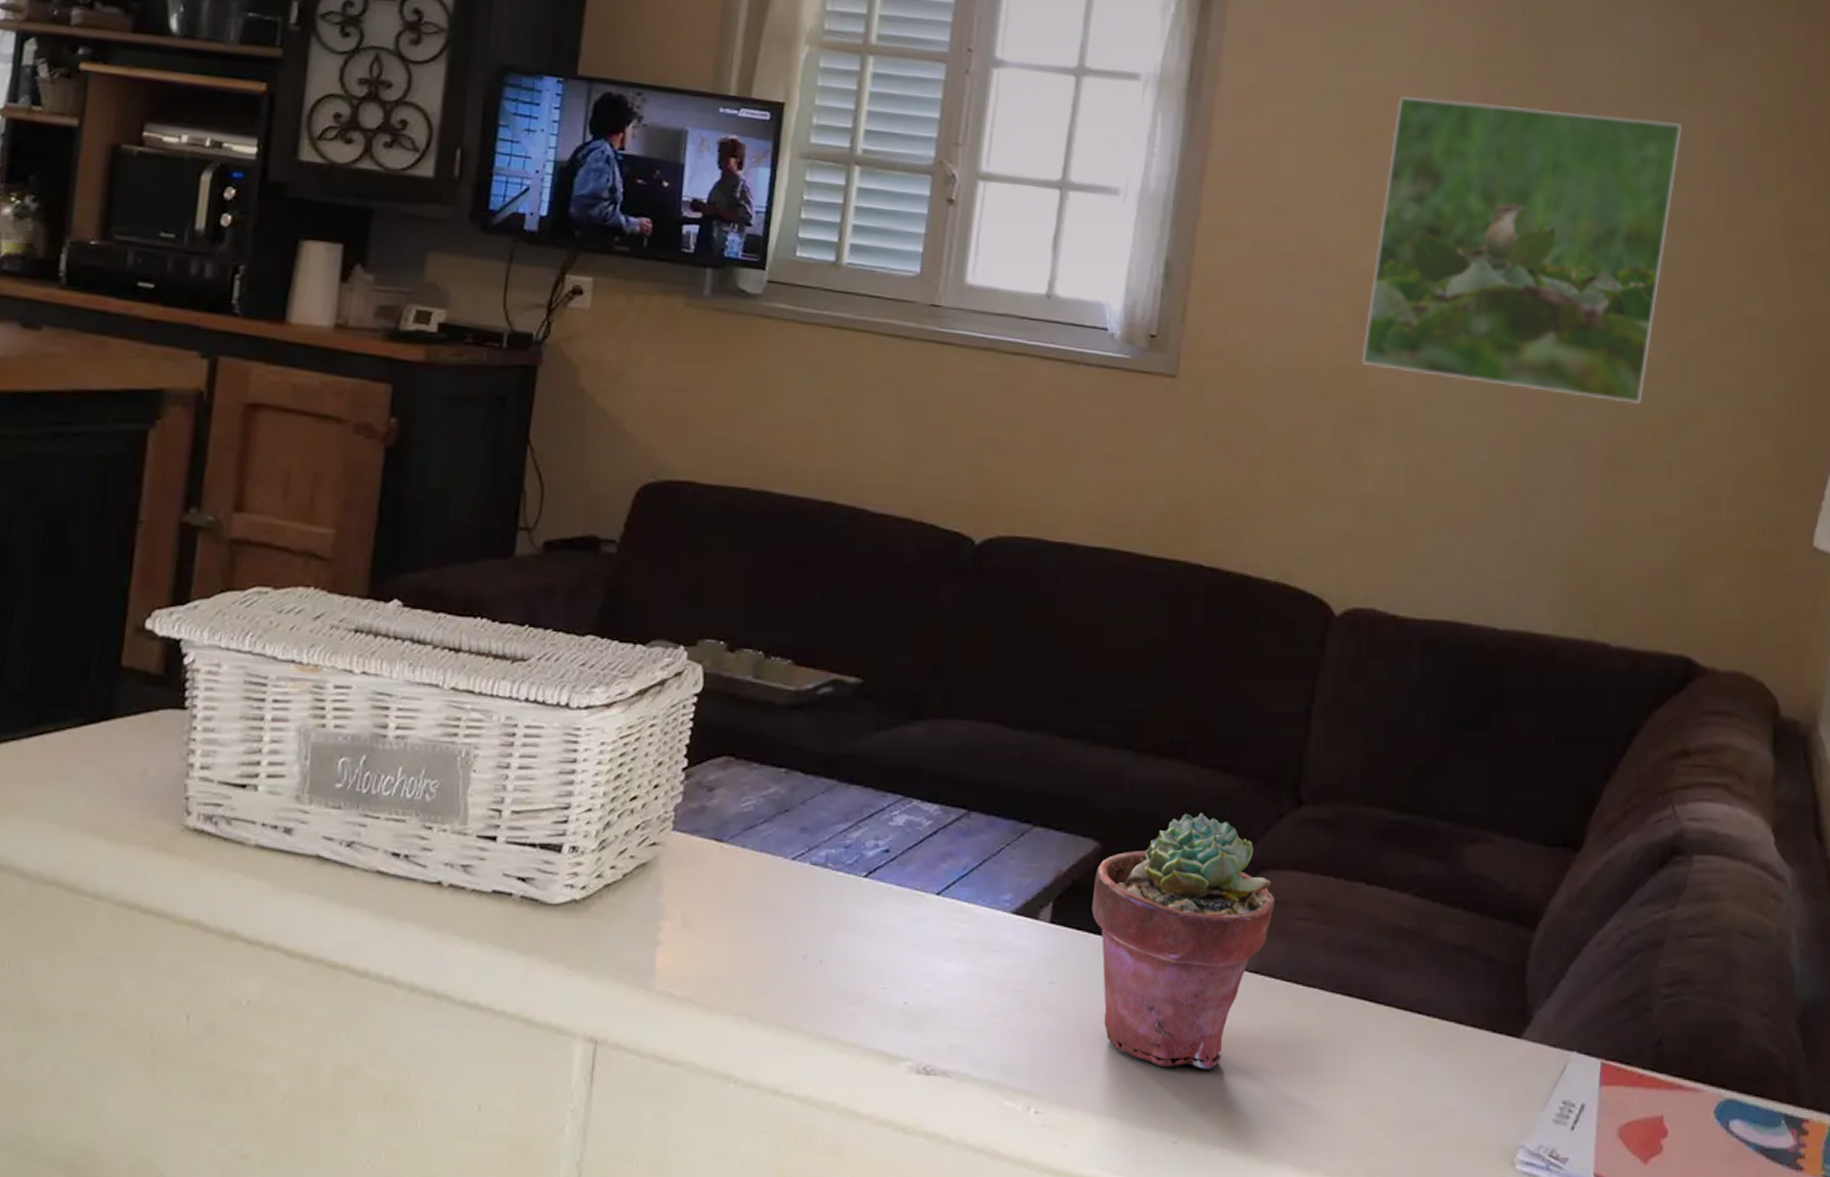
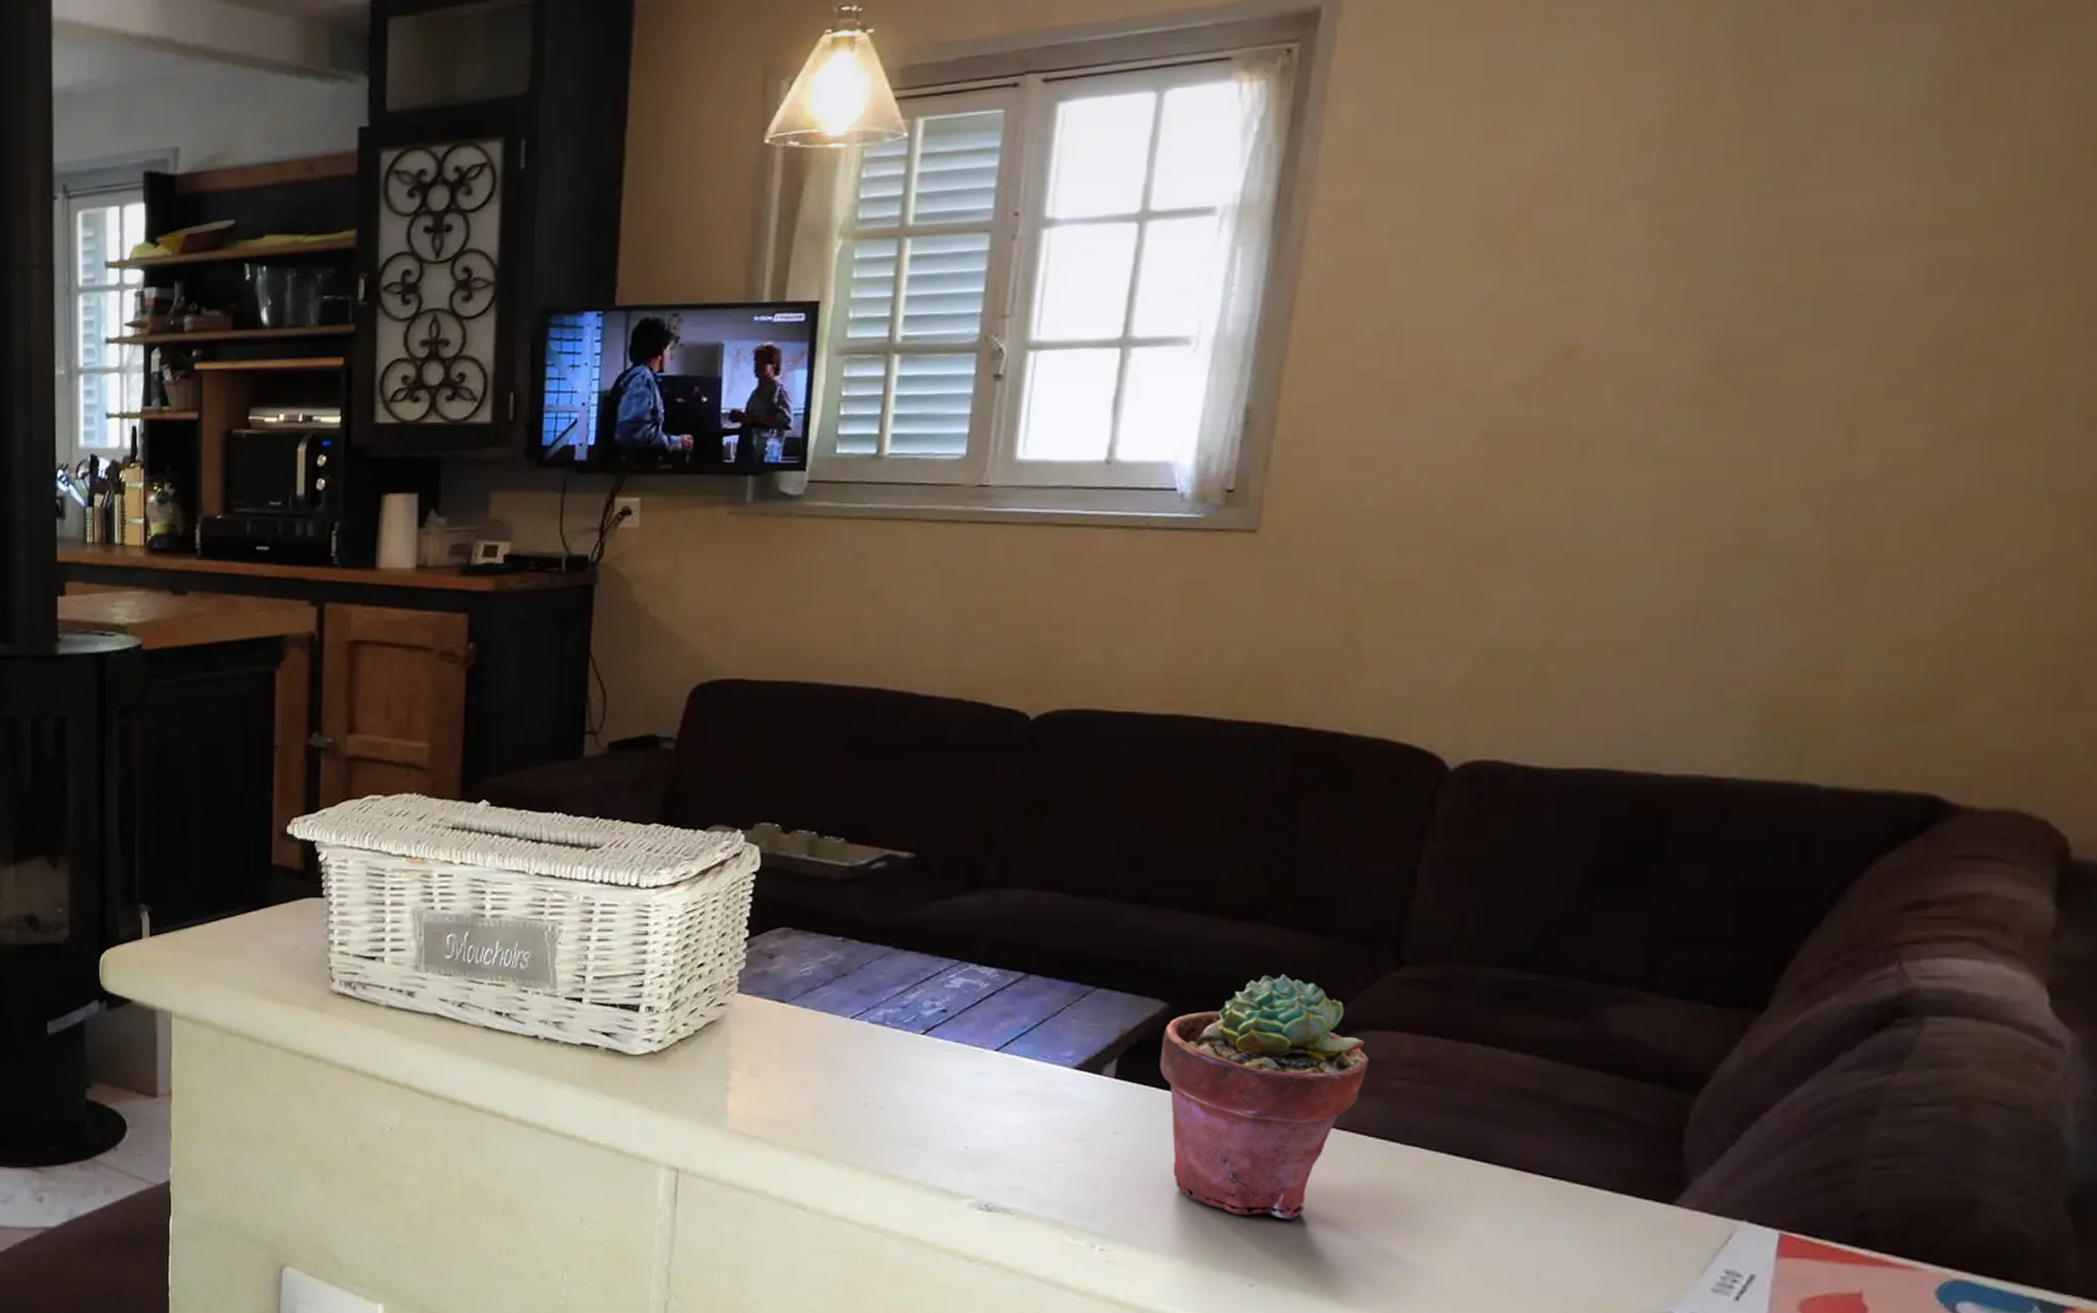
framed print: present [1361,96,1682,404] -> none [1490,148,1972,505]

